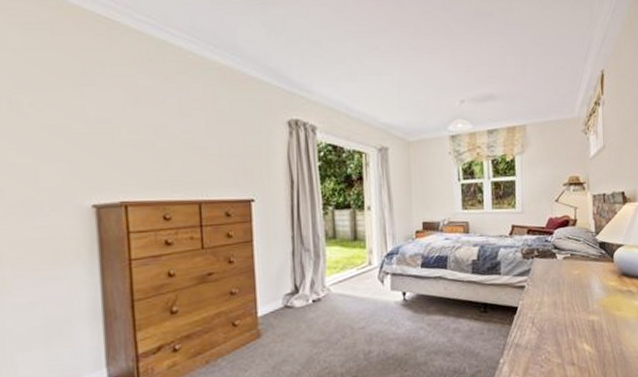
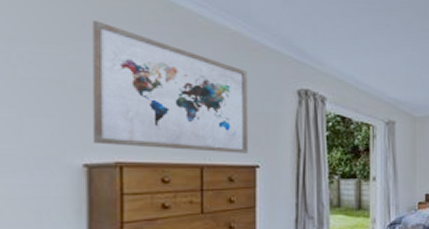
wall art: none [90,65,244,188] -> present [91,20,249,154]

